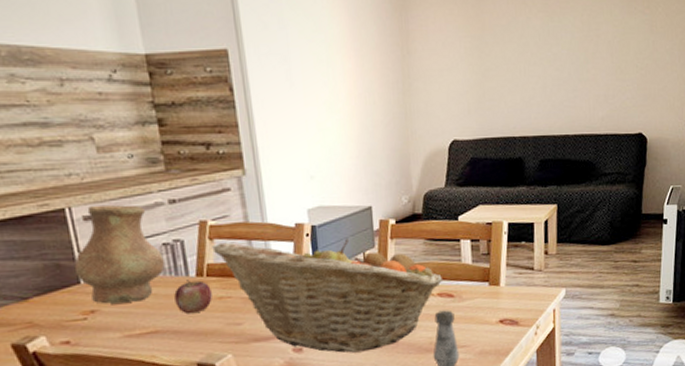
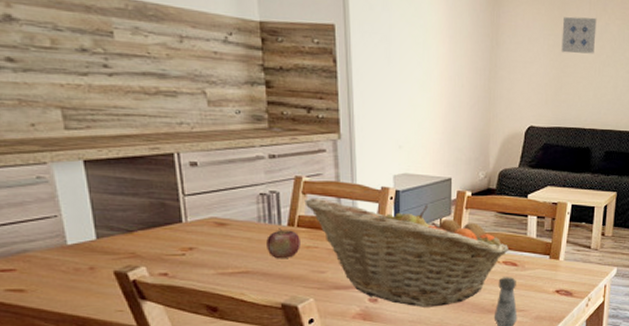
vase: present [74,205,165,304] -> none [177,153,260,243]
wall art: none [479,12,518,55] -> present [561,16,597,54]

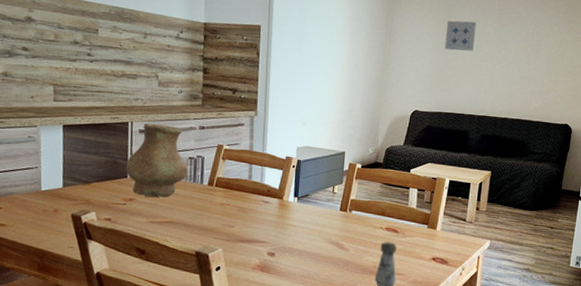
vase: none [177,153,260,243] -> present [125,122,188,197]
apple: present [266,228,300,259] -> none [189,187,217,213]
fruit basket: present [304,197,510,307] -> none [223,163,392,265]

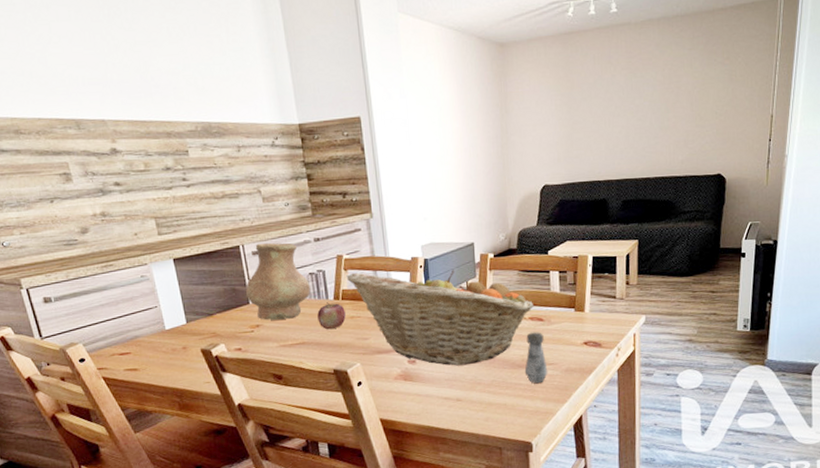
apple: none [189,187,217,213] -> present [317,302,346,330]
fruit basket: none [223,163,392,265] -> present [346,270,535,366]
wall art: present [444,20,477,51] -> none [568,71,603,110]

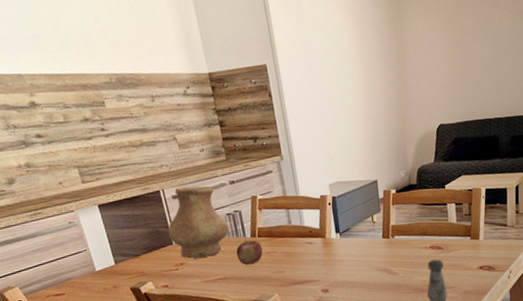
fruit basket: present [346,270,535,366] -> none [261,206,434,293]

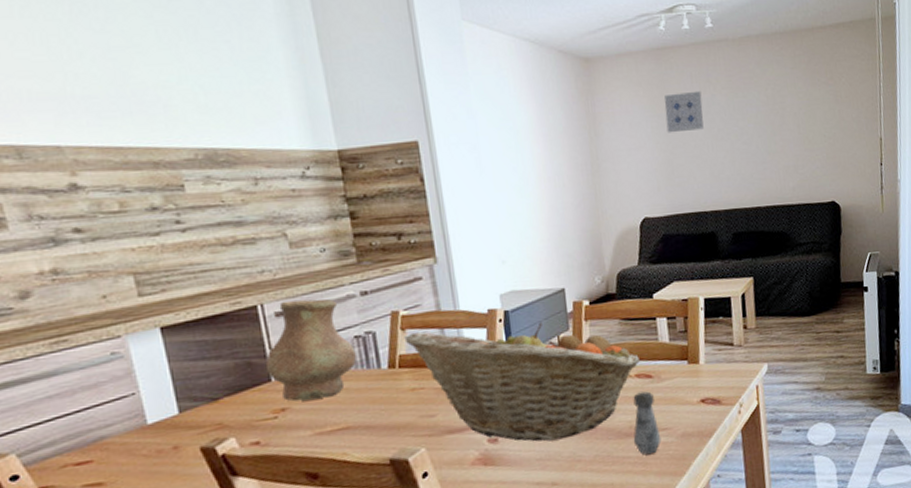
apple: present [236,240,263,265] -> none [366,372,405,408]
fruit basket: none [261,206,434,293] -> present [404,322,641,442]
wall art: none [459,15,492,53] -> present [664,90,704,133]

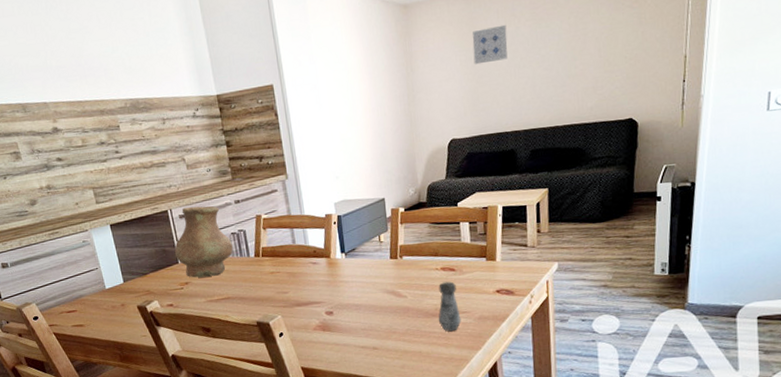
fruit basket: present [404,322,641,442] -> none [265,225,446,316]

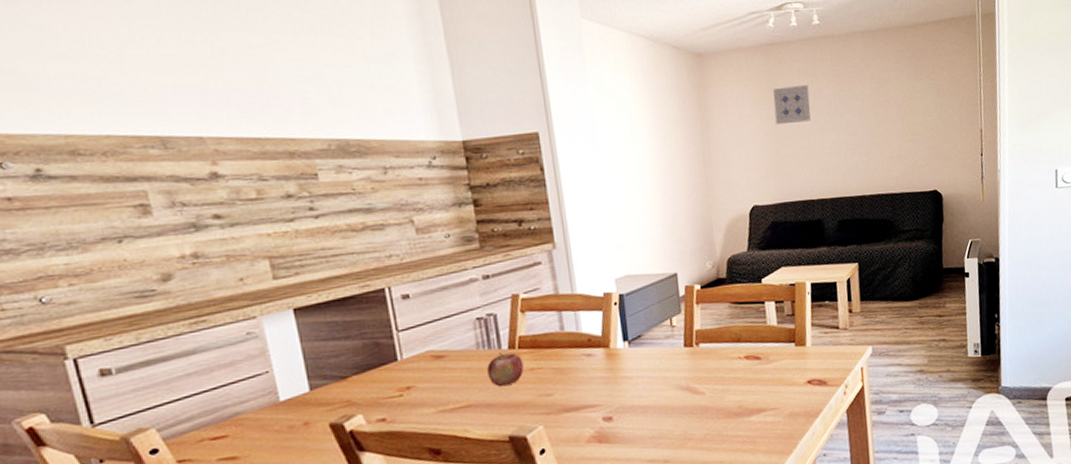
vase: present [174,205,233,278] -> none [391,282,478,380]
apple: none [240,259,266,285] -> present [487,352,524,387]
salt shaker: present [438,281,462,332] -> none [742,372,770,434]

